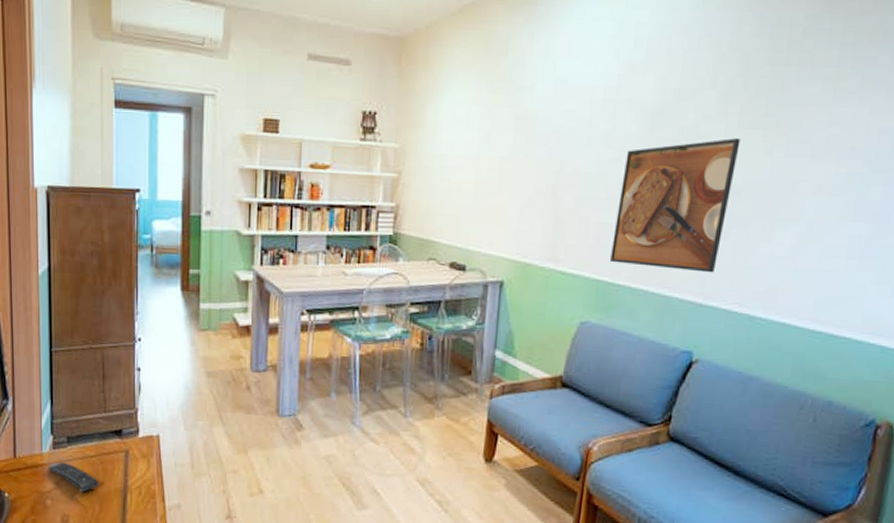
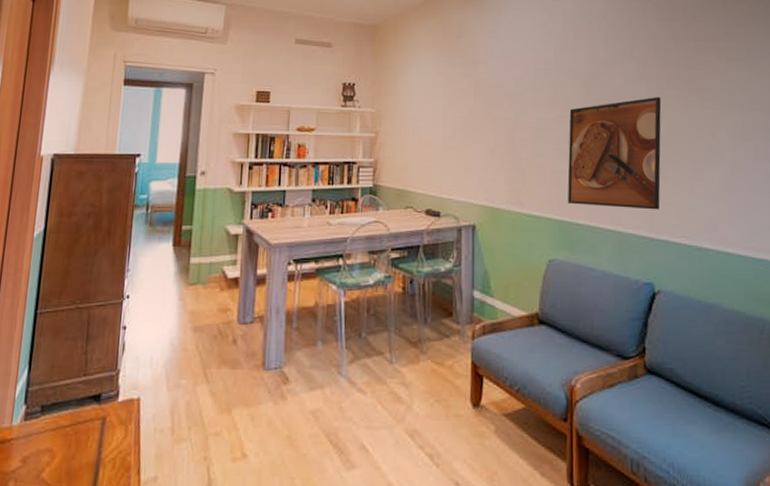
remote control: present [48,462,99,492] -> none [15,435,71,470]

